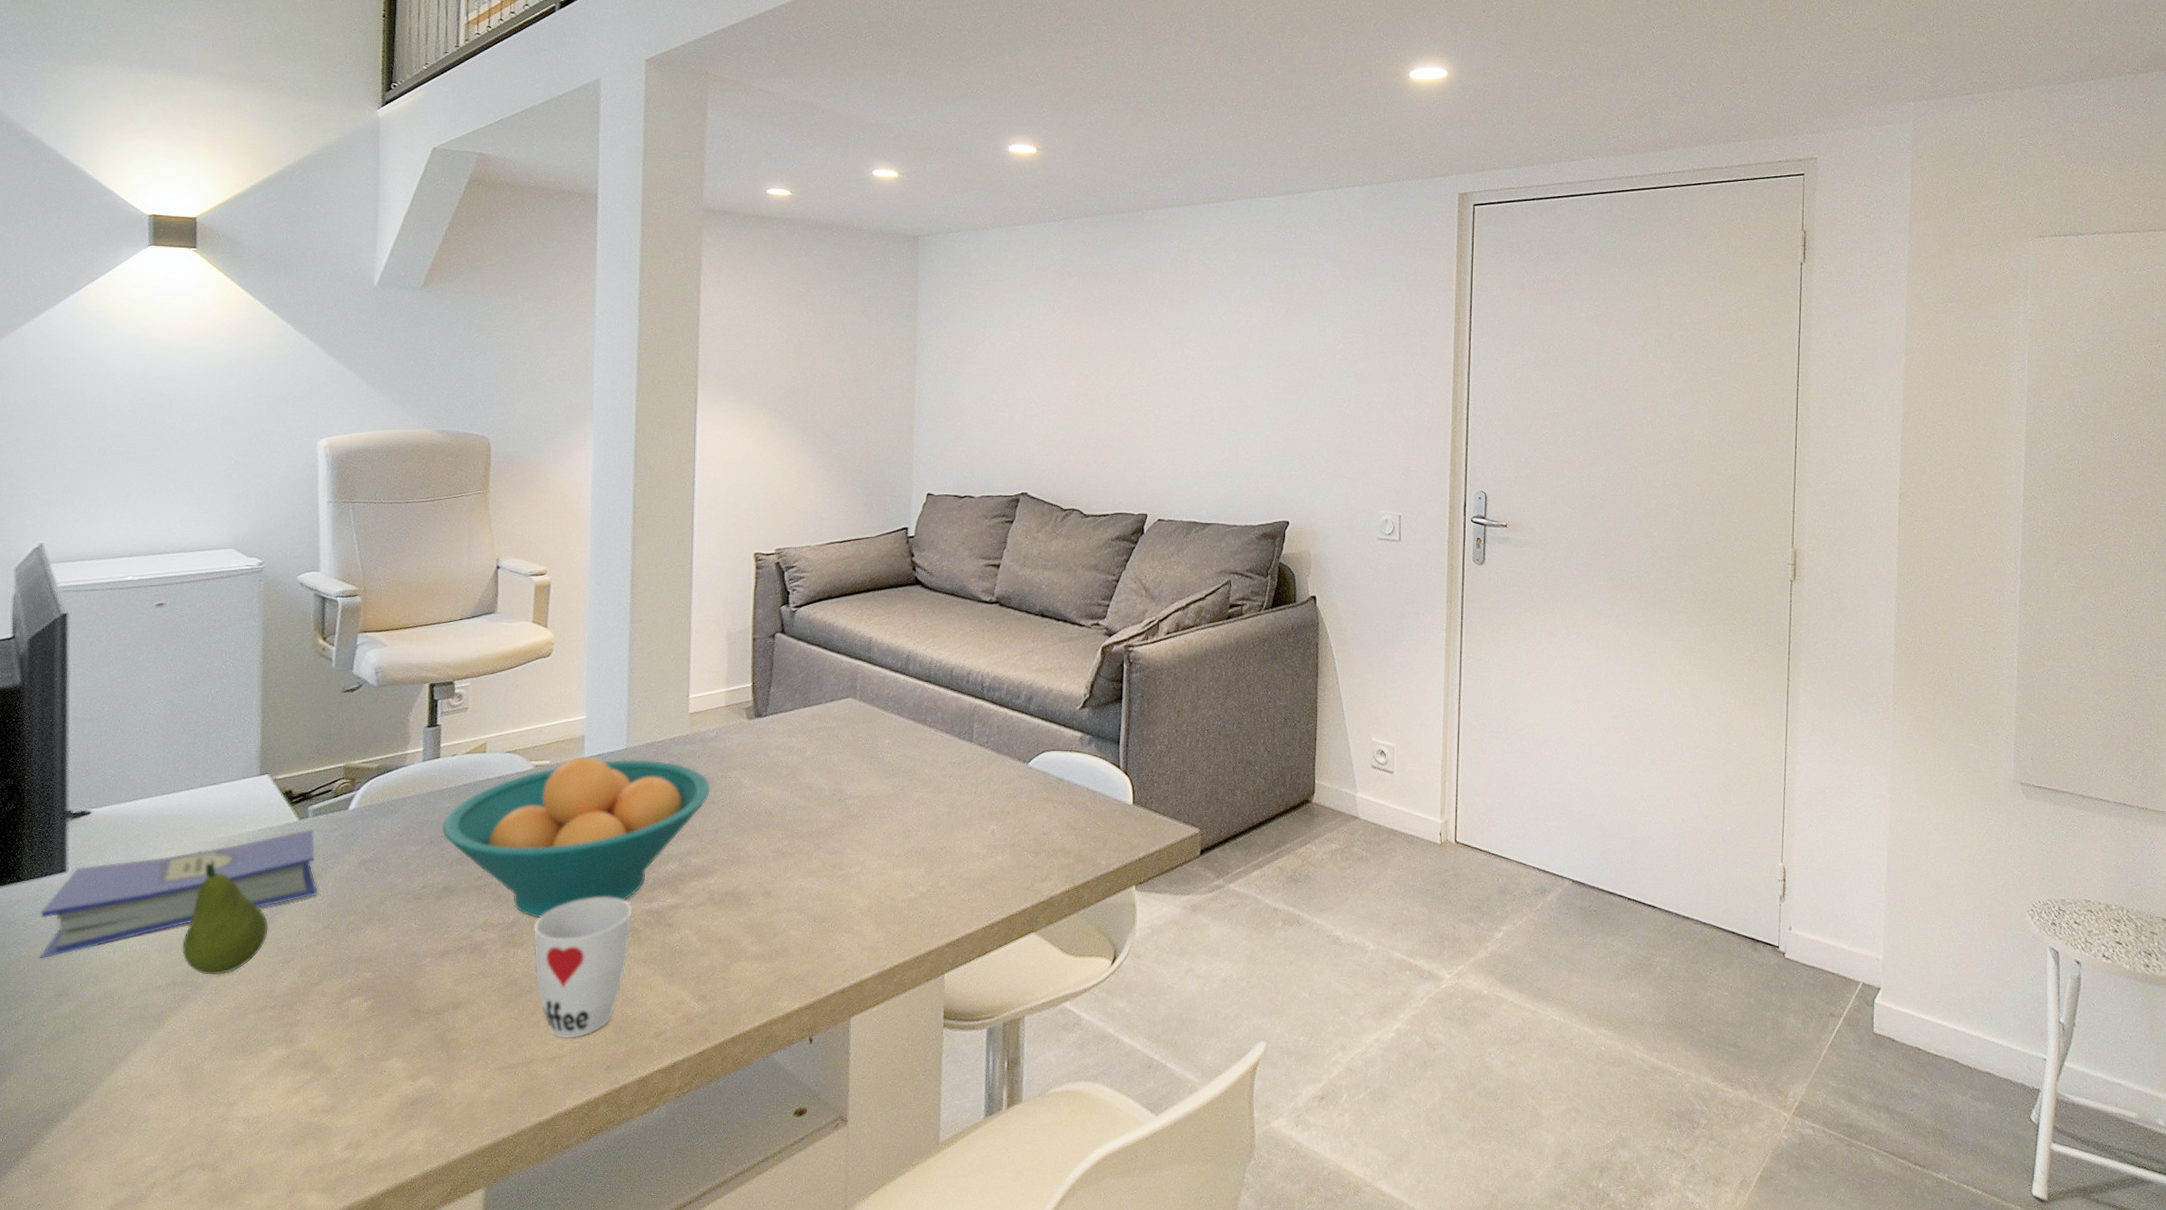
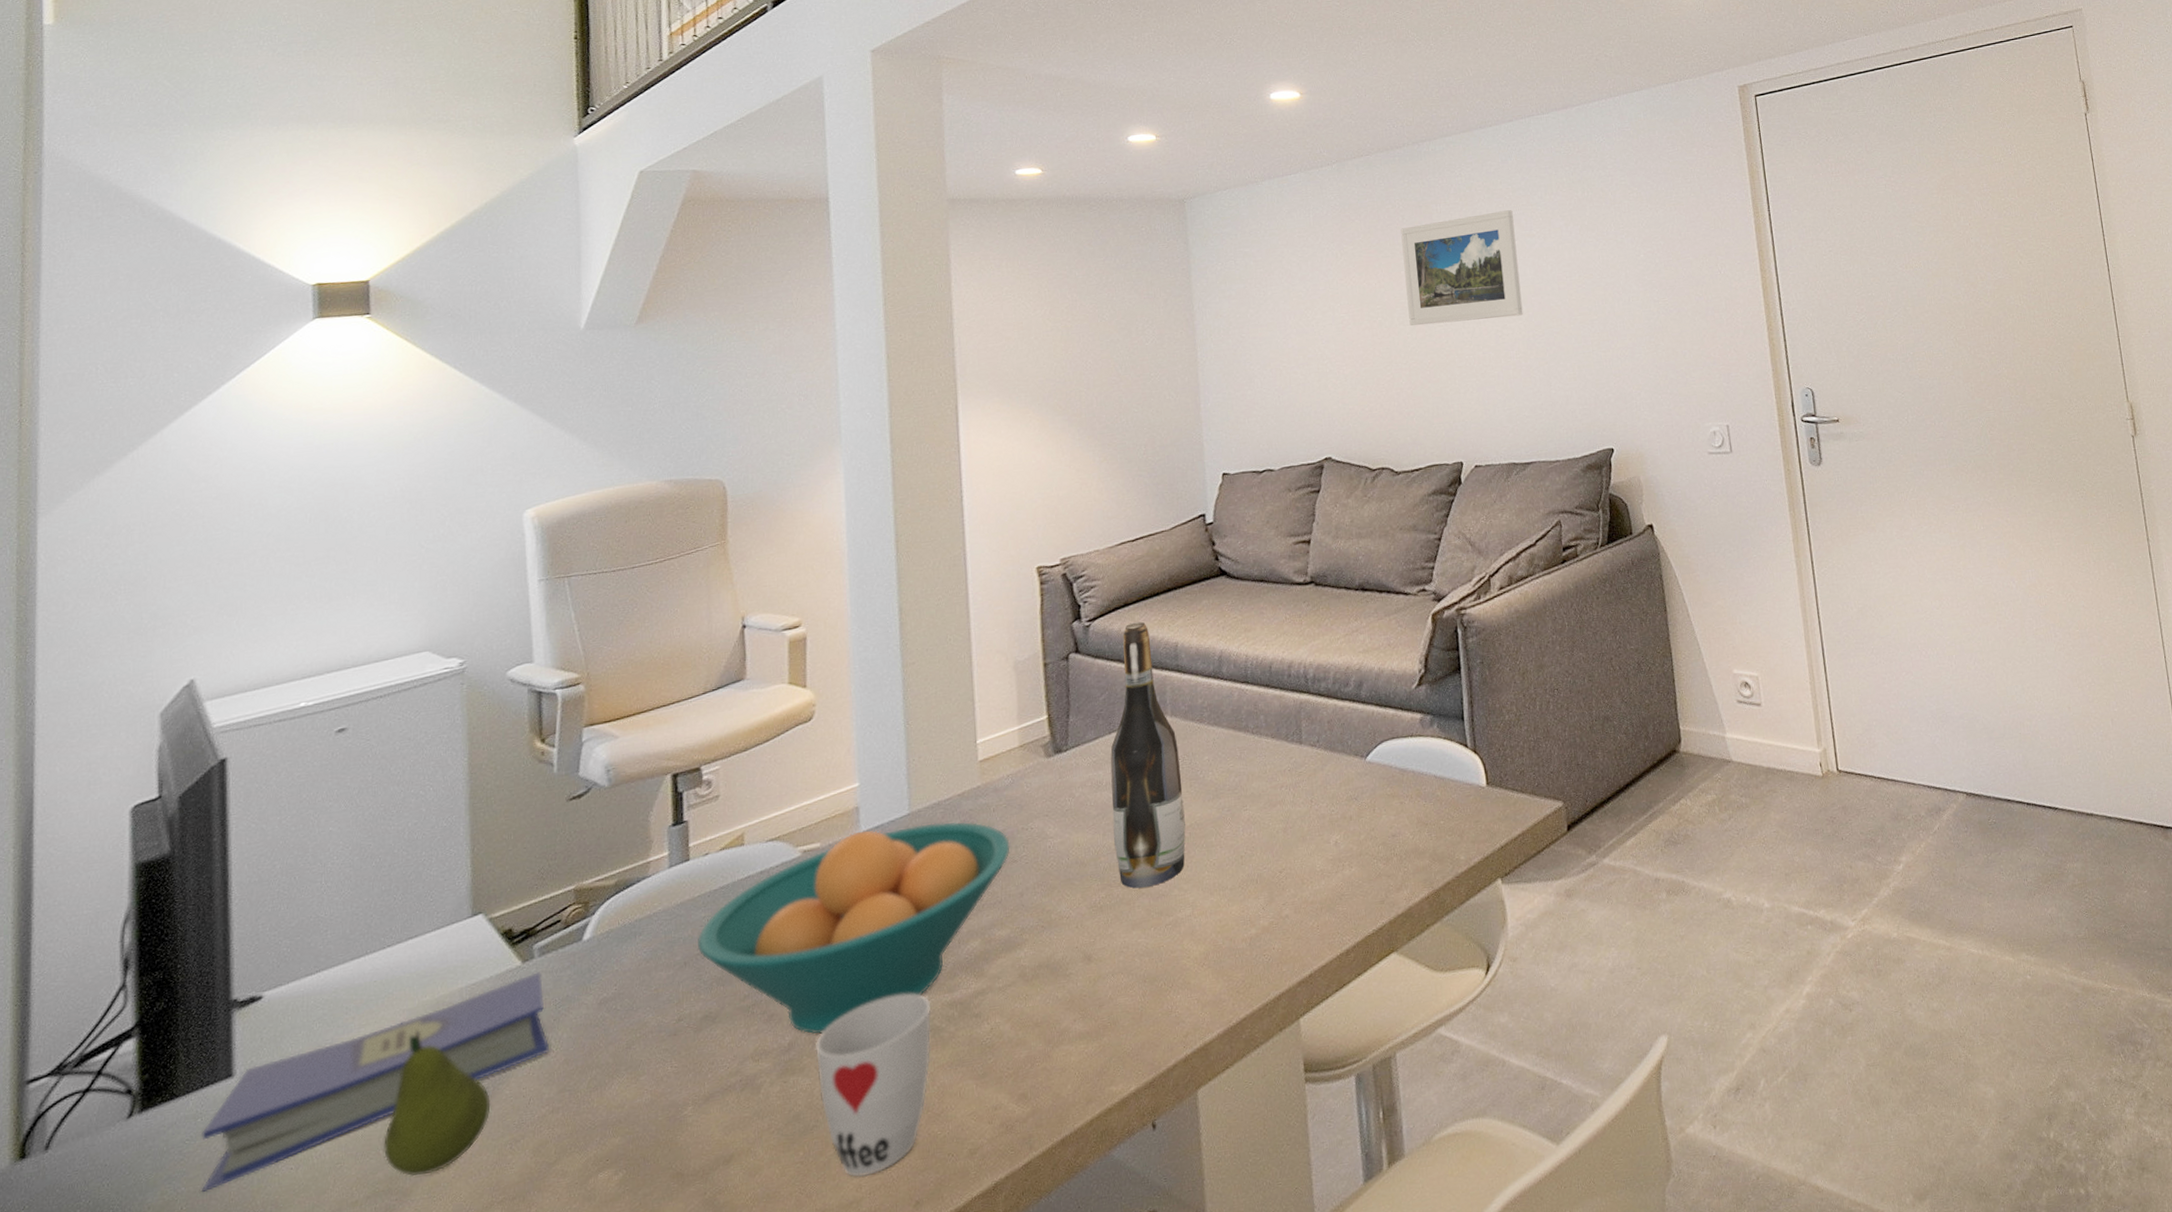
wine bottle: none [800,614,863,843] -> present [1110,621,1186,889]
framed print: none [1114,285,1224,387] -> present [1401,210,1523,326]

